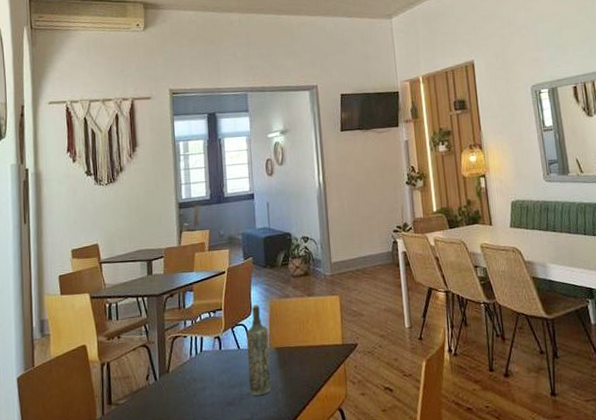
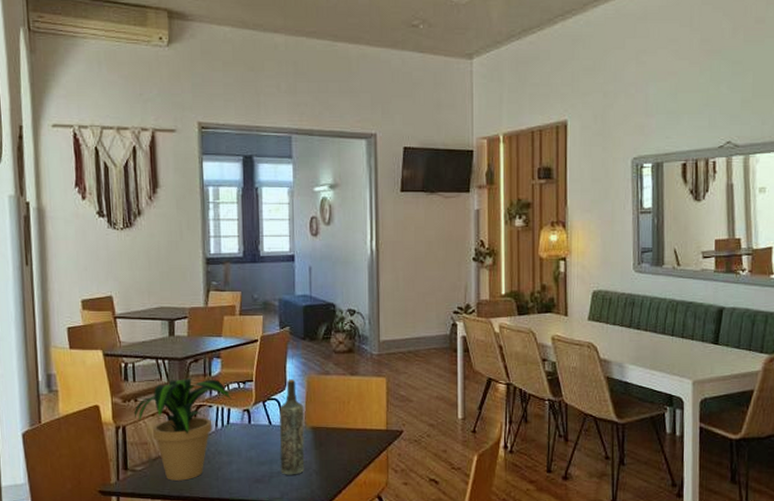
potted plant: none [117,311,205,411] -> present [133,378,233,481]

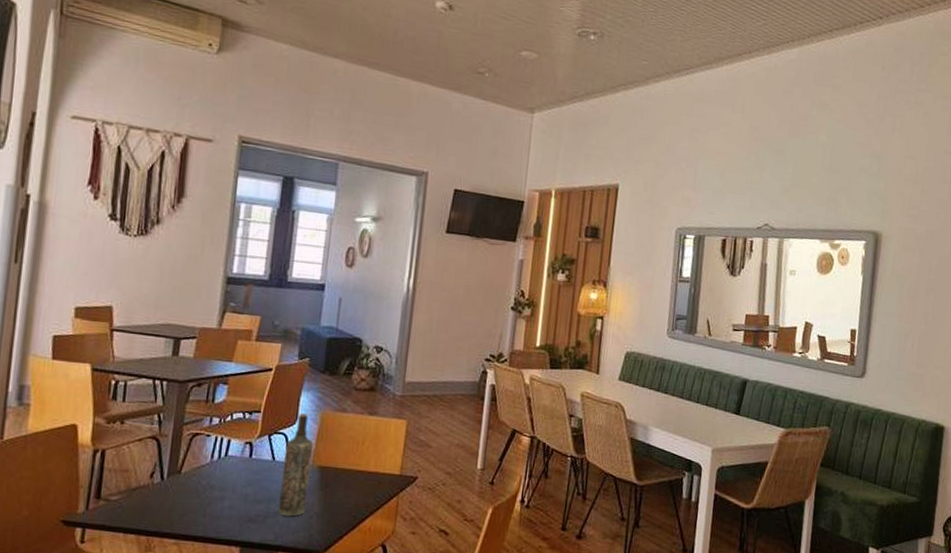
potted plant: present [133,378,233,481] -> none [117,402,236,515]

